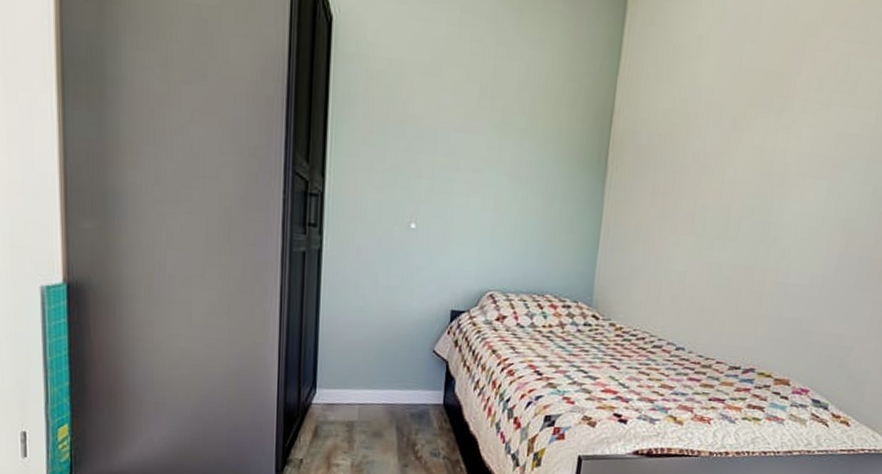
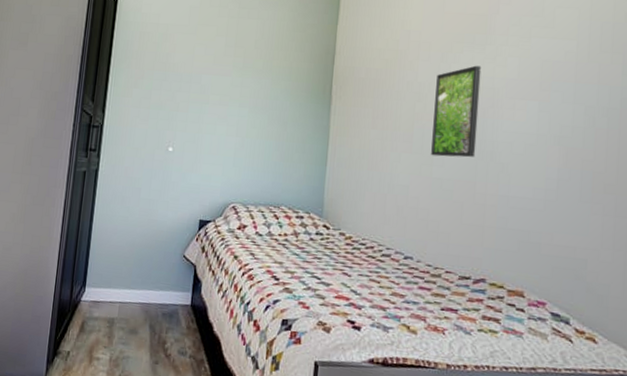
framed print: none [712,135,775,242] -> present [431,65,482,158]

